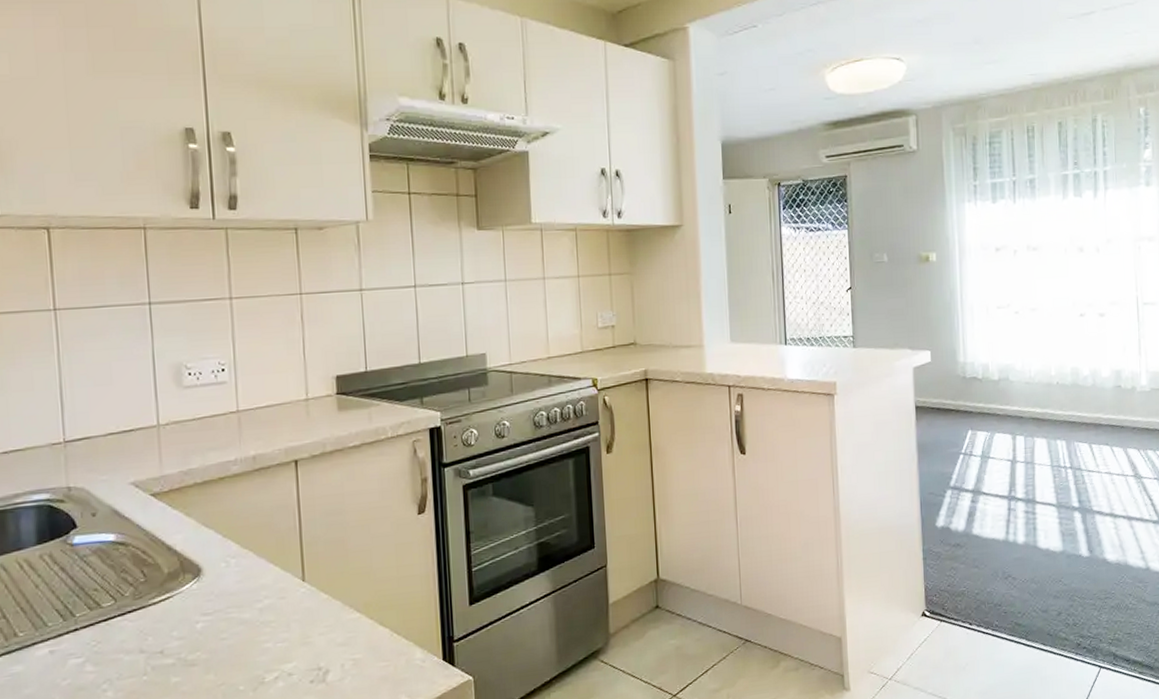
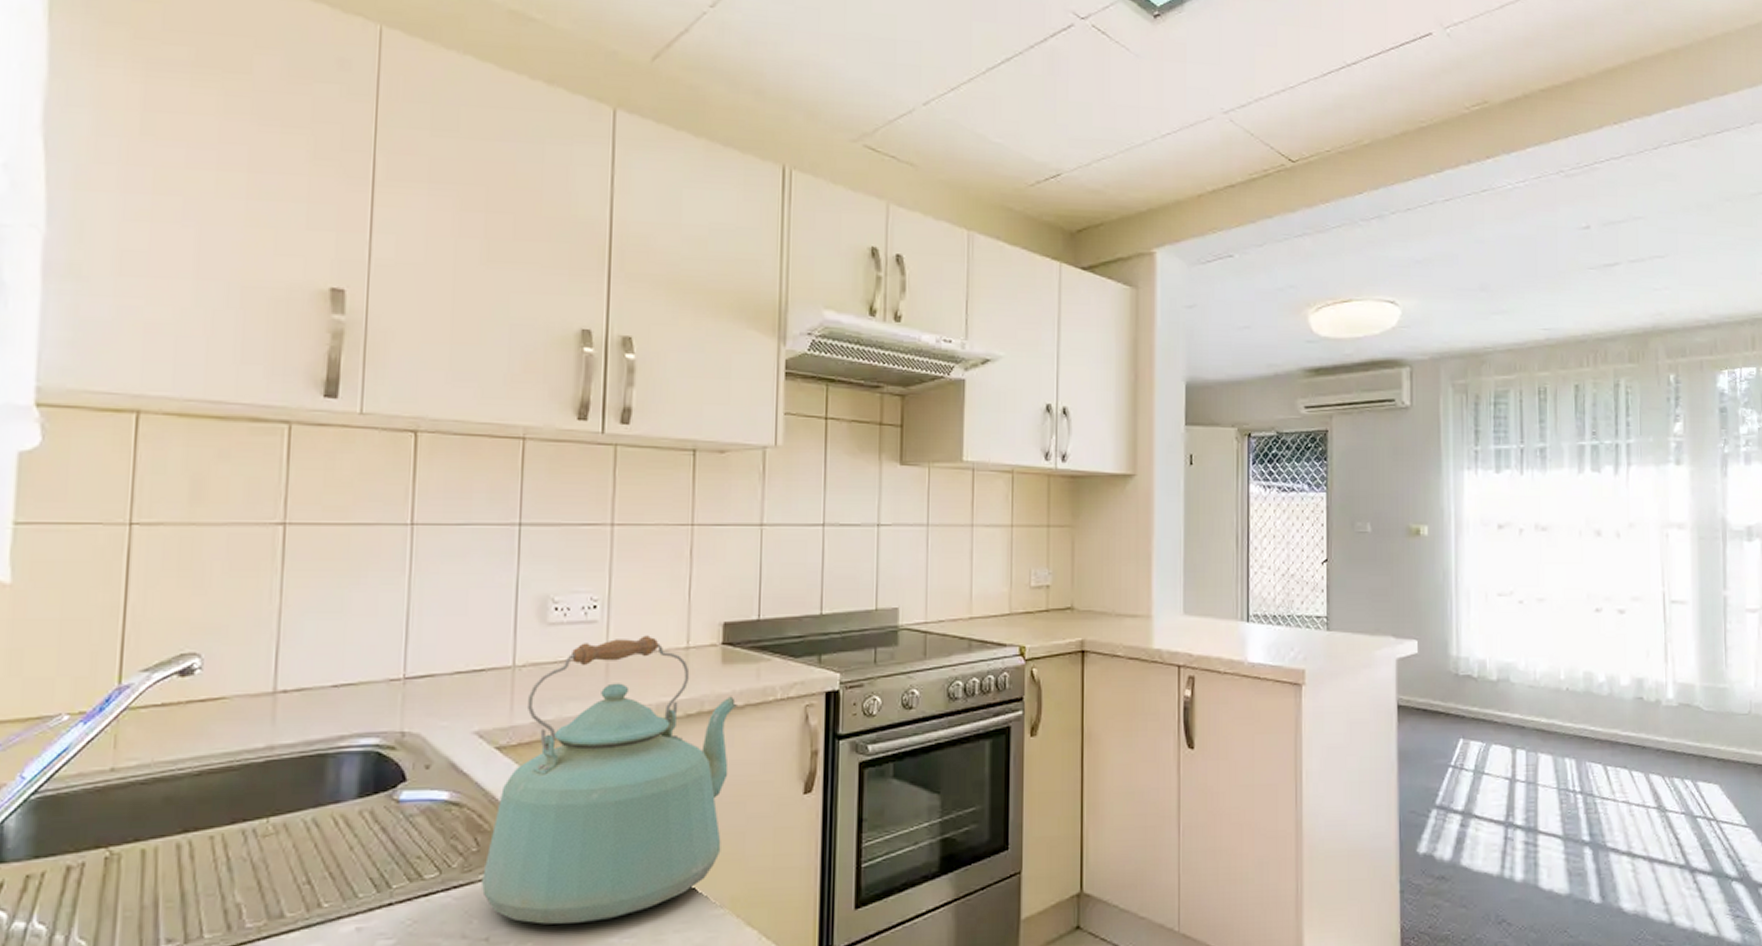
kettle: none [151,391,355,637] -> present [480,635,737,925]

